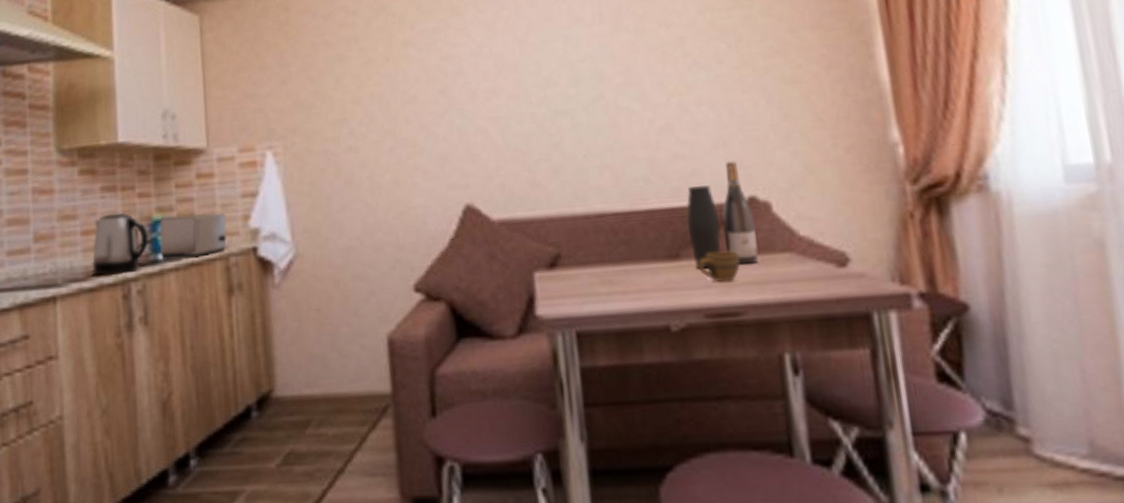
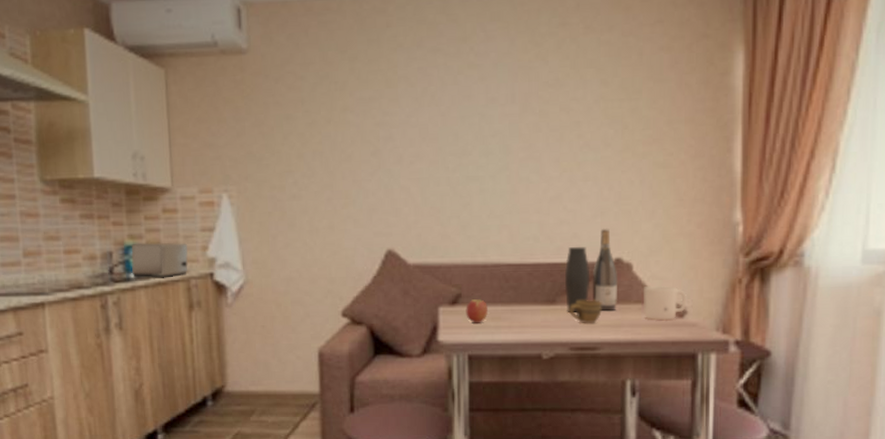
kettle: present [92,212,148,276] -> none [74,237,122,288]
fruit: none [567,259,596,291] -> present [465,299,488,323]
mug: none [788,227,848,273] -> present [643,285,688,321]

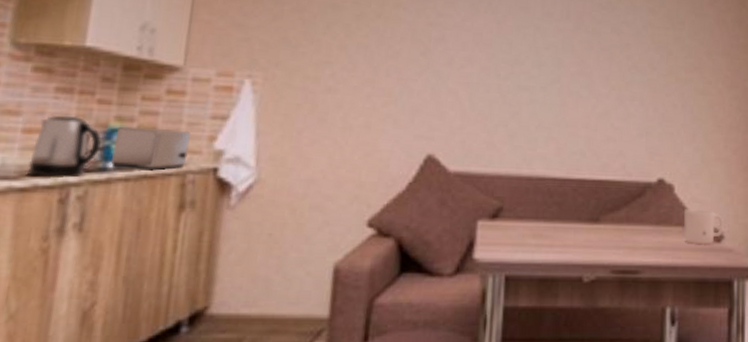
kettle: none [74,237,122,288] -> present [27,115,101,178]
fruit: present [465,299,488,323] -> none [506,214,530,241]
vase: present [564,247,589,312] -> none [608,165,633,233]
cup: present [568,300,602,324] -> none [611,220,644,246]
wine bottle: present [592,229,617,311] -> none [635,149,660,232]

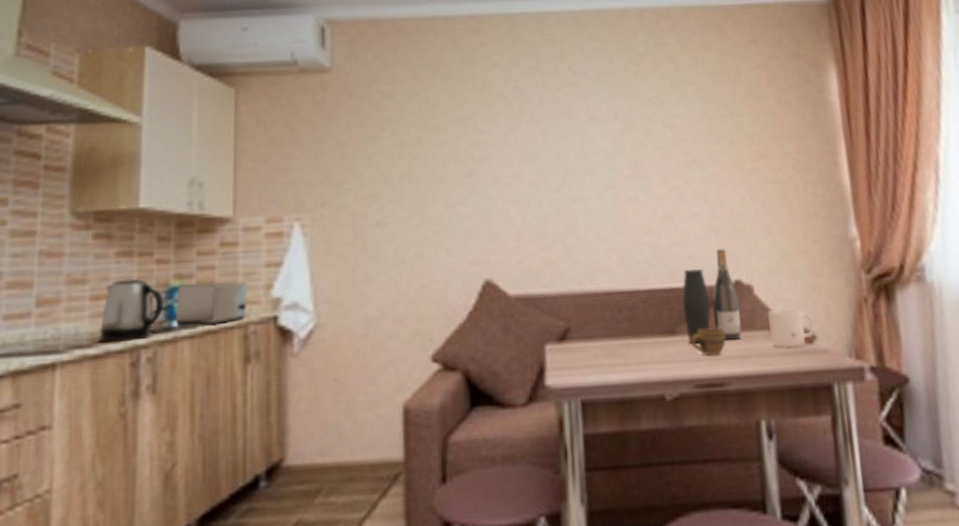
vase: none [608,165,633,233] -> present [682,269,711,344]
cup: none [611,220,644,246] -> present [689,328,726,357]
wine bottle: none [635,149,660,232] -> present [712,249,742,340]

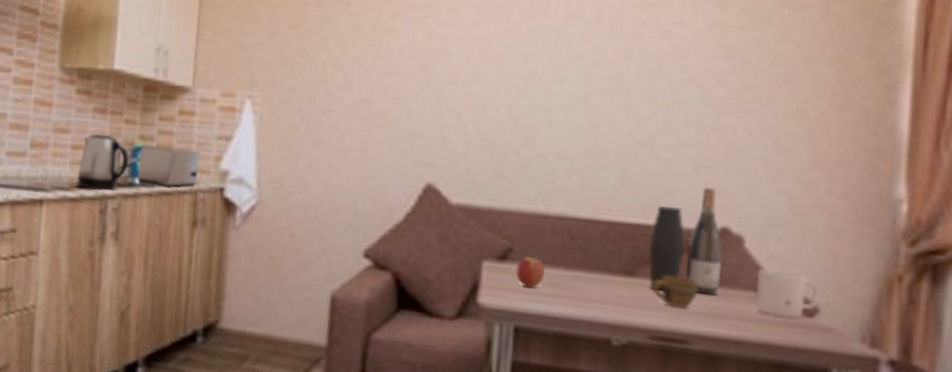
fruit: none [575,333,601,362] -> present [516,257,545,288]

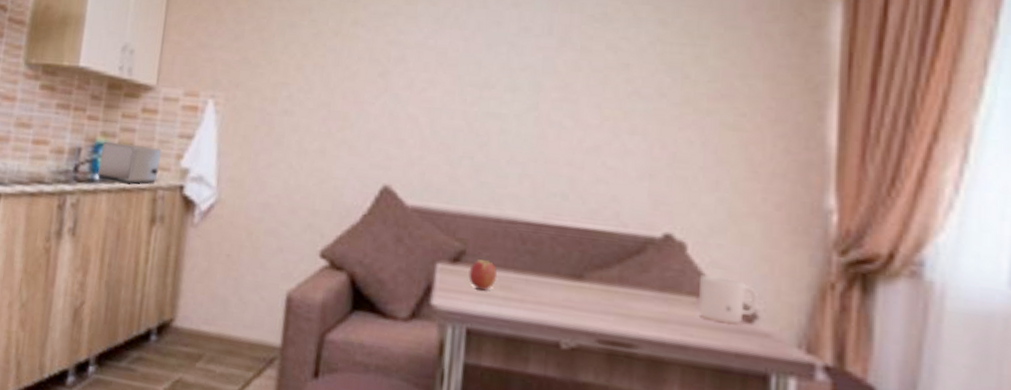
kettle: present [76,133,129,191] -> none [36,129,90,186]
vase: present [648,206,685,291] -> none [595,212,630,295]
cup: present [651,275,698,308] -> none [598,280,643,313]
wine bottle: present [685,188,723,295] -> none [630,195,666,300]

